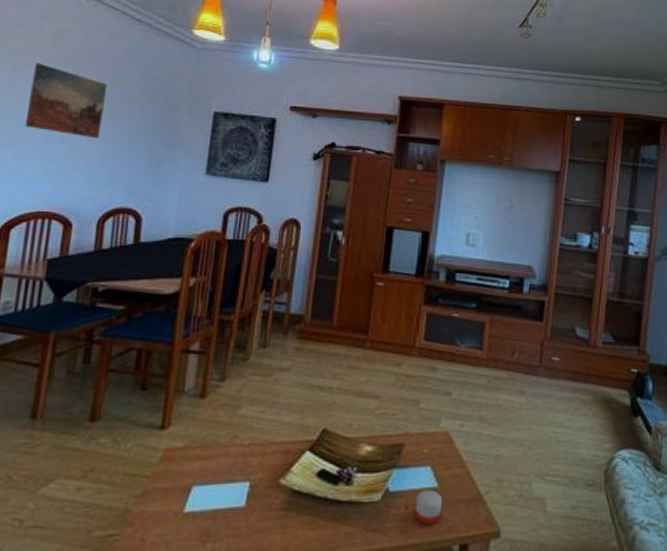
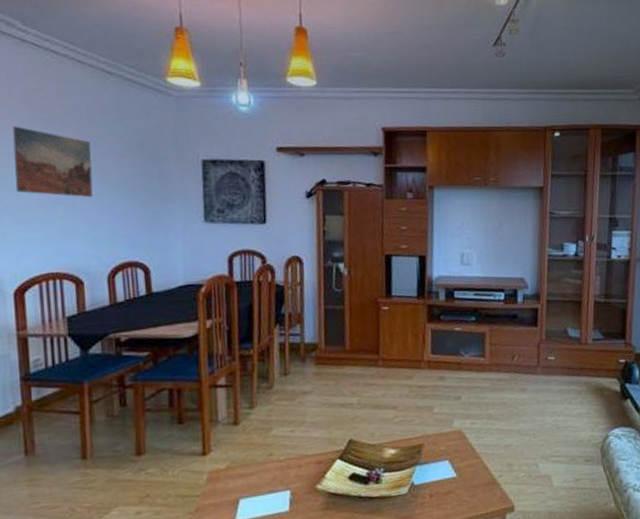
candle: present [415,490,443,525] -> none [438,479,462,508]

